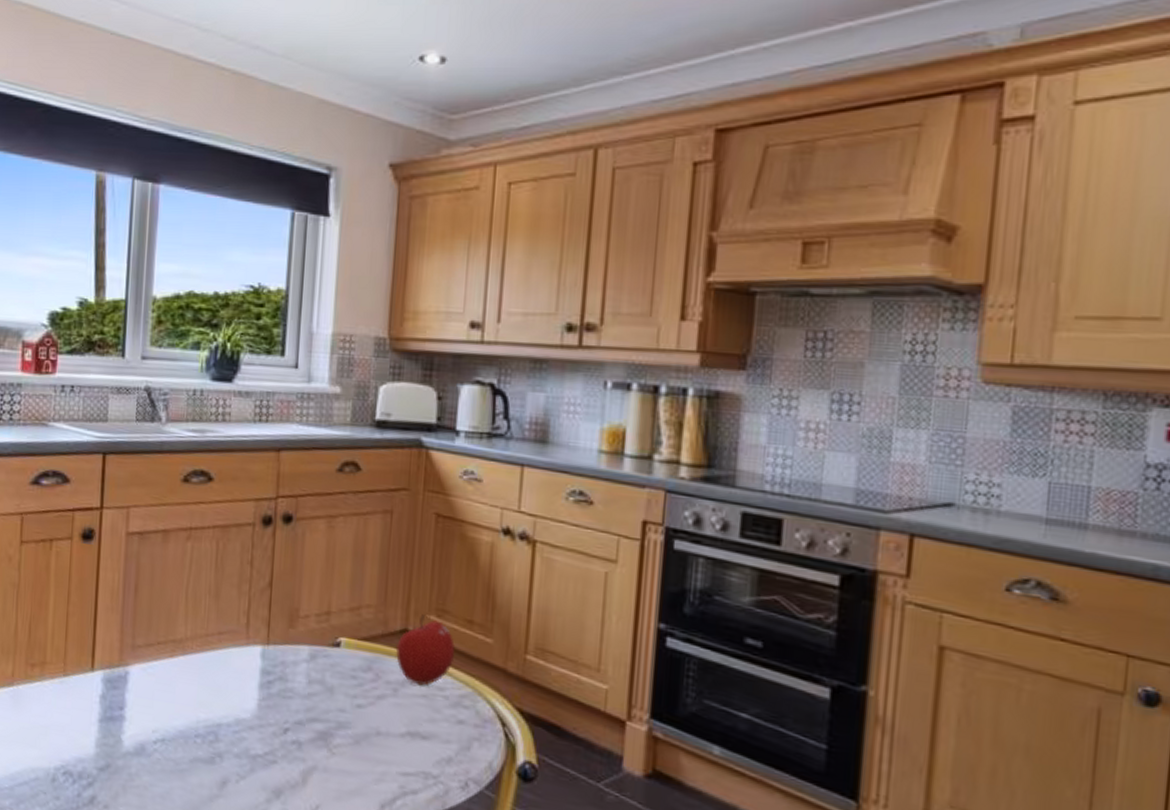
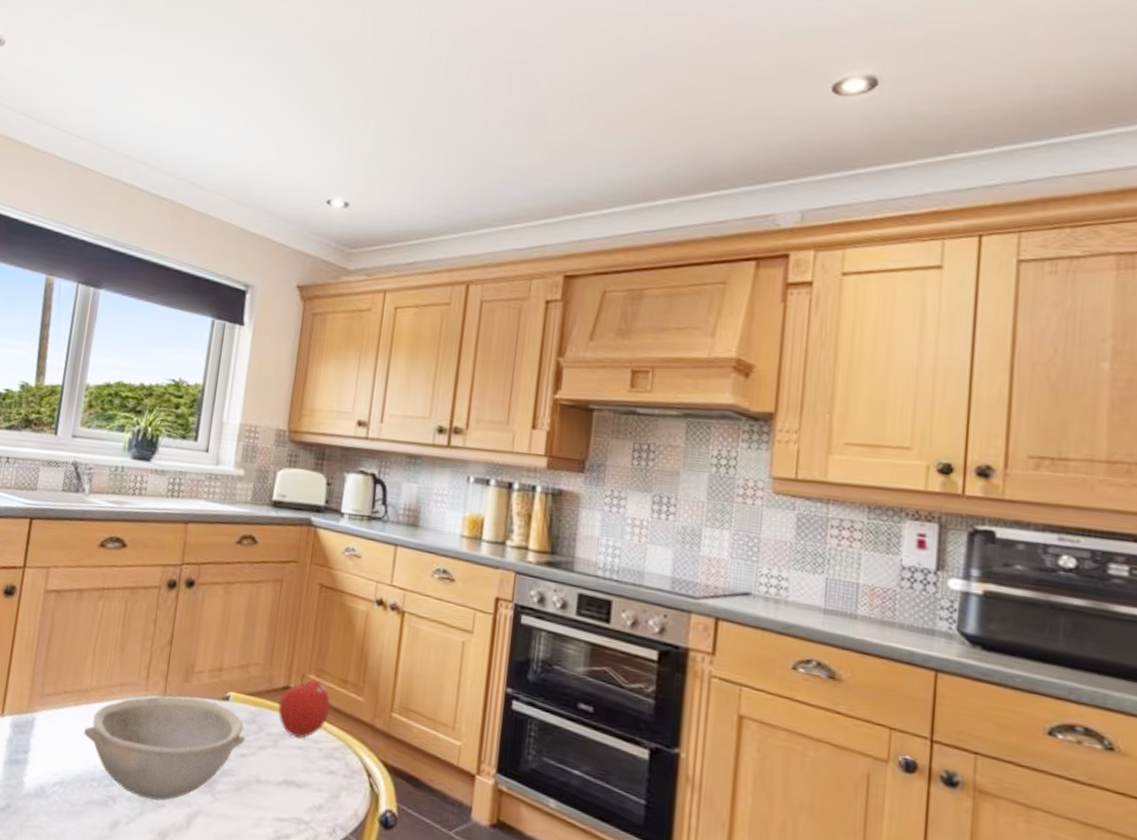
bowl: none [181,643,362,757] -> present [83,696,246,801]

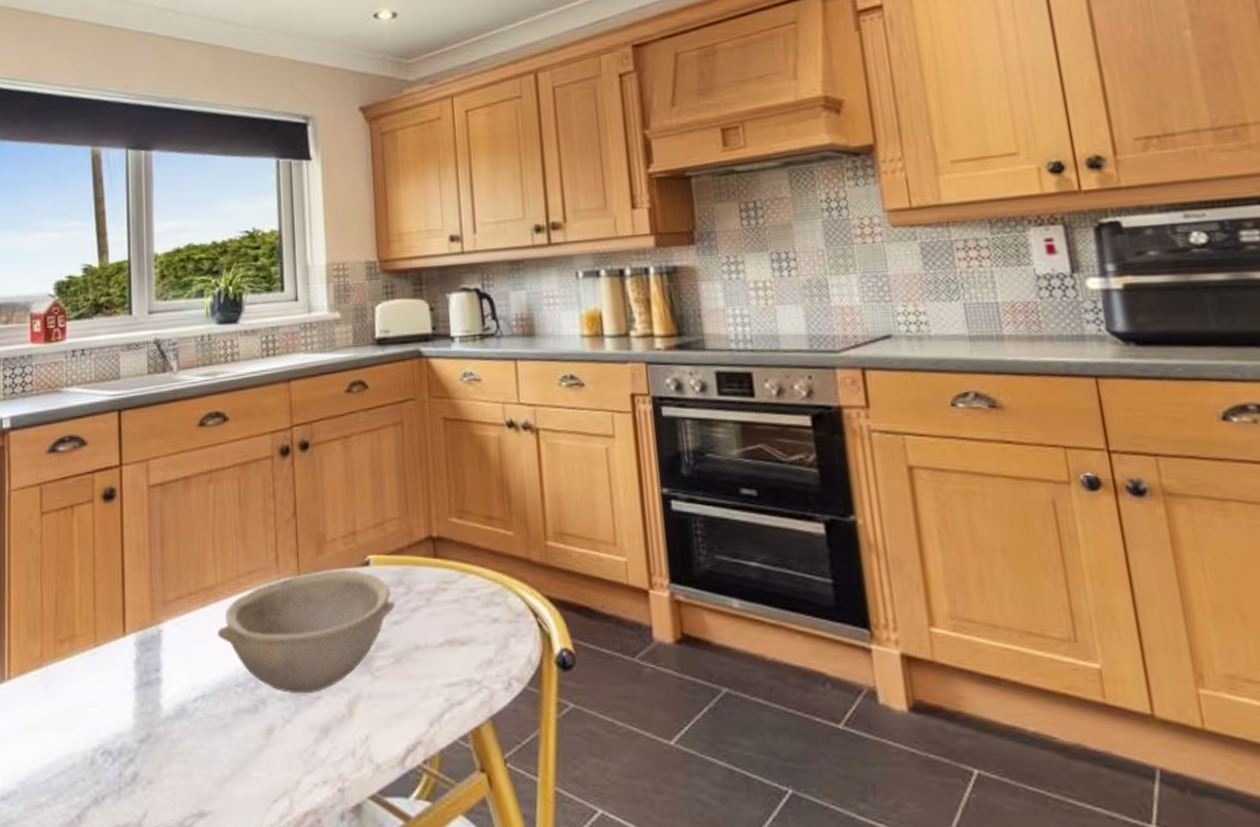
fruit: present [277,673,330,739] -> none [423,518,480,591]

